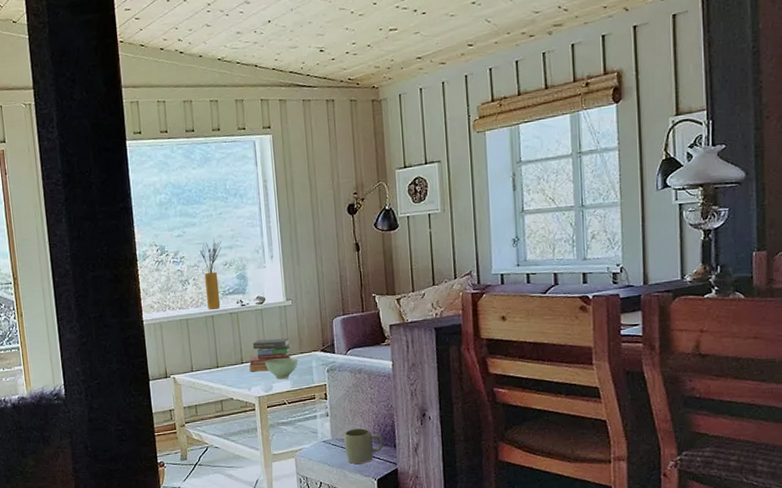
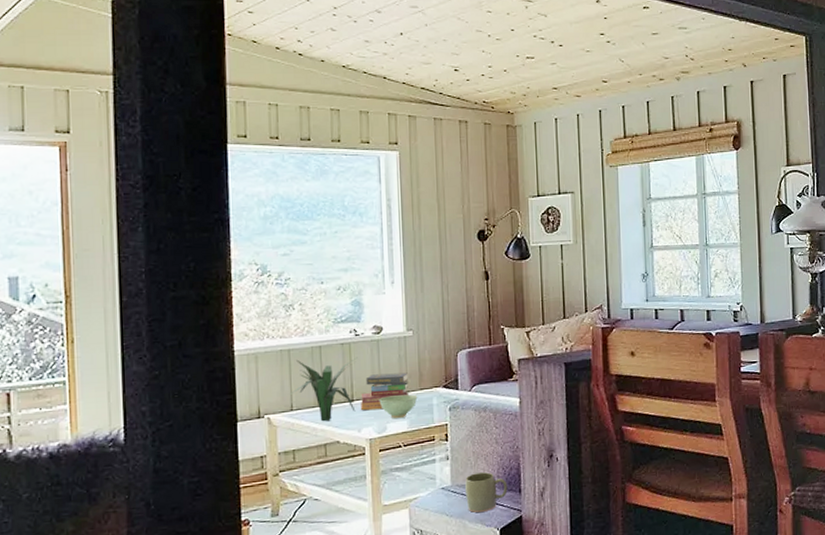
plant: none [189,325,245,381] -> present [289,357,358,422]
vase: present [200,239,222,310] -> none [310,260,336,339]

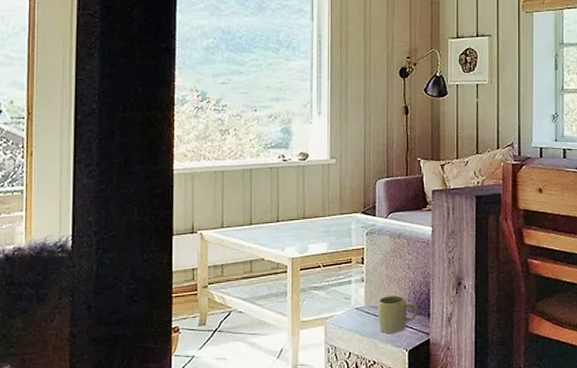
plant: present [289,357,358,422] -> none [221,180,285,240]
books: present [361,372,408,410] -> none [285,198,329,230]
bowl: present [379,394,418,418] -> none [302,218,338,240]

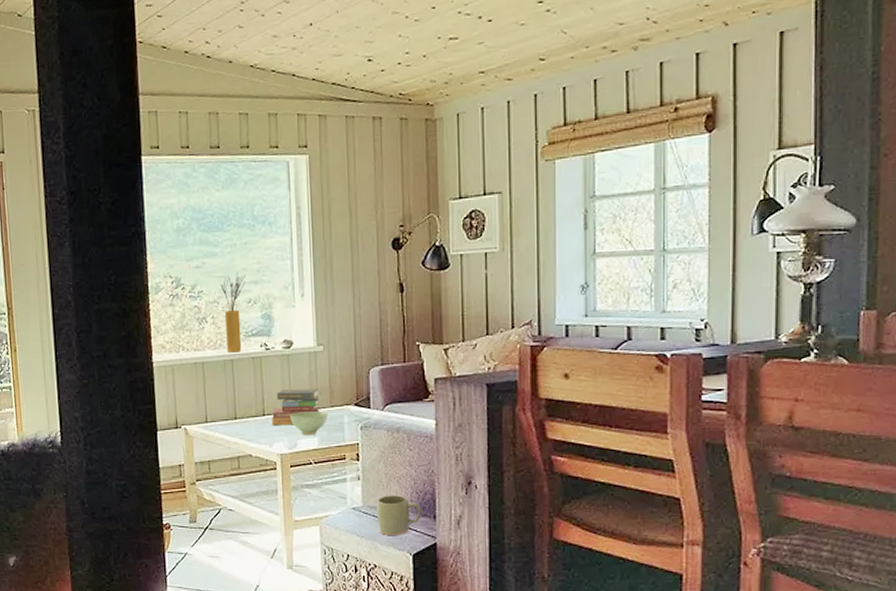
vase: none [245,90,269,163] -> present [221,272,246,353]
books: none [285,198,329,230] -> present [272,389,319,425]
bowl: none [302,218,338,240] -> present [289,411,329,435]

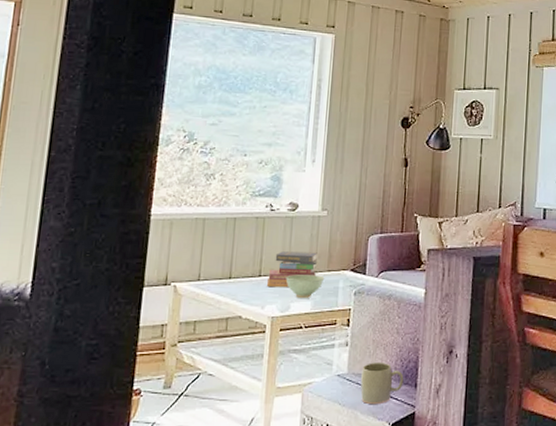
vase: present [221,272,246,353] -> none [230,133,261,211]

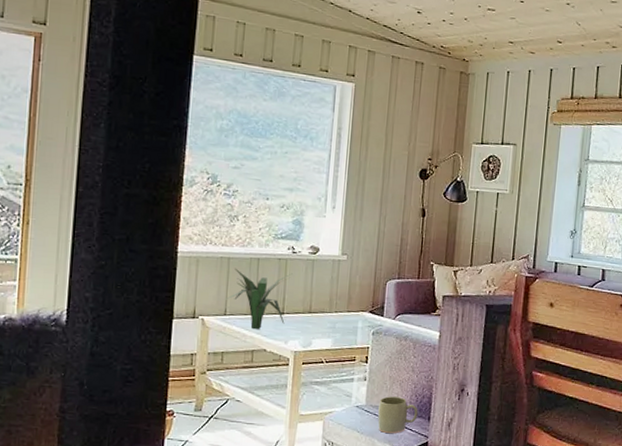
plant: none [198,229,270,295] -> present [224,268,293,330]
books: present [267,251,317,287] -> none [290,291,338,324]
bowl: present [285,274,325,298] -> none [307,313,345,336]

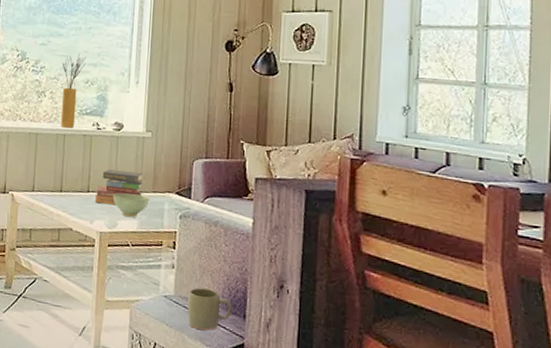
plant: present [224,268,293,330] -> none [33,143,97,208]
vase: none [254,178,283,252] -> present [60,54,87,128]
books: none [290,291,338,324] -> present [95,169,143,204]
bowl: none [307,313,345,336] -> present [112,193,150,217]

